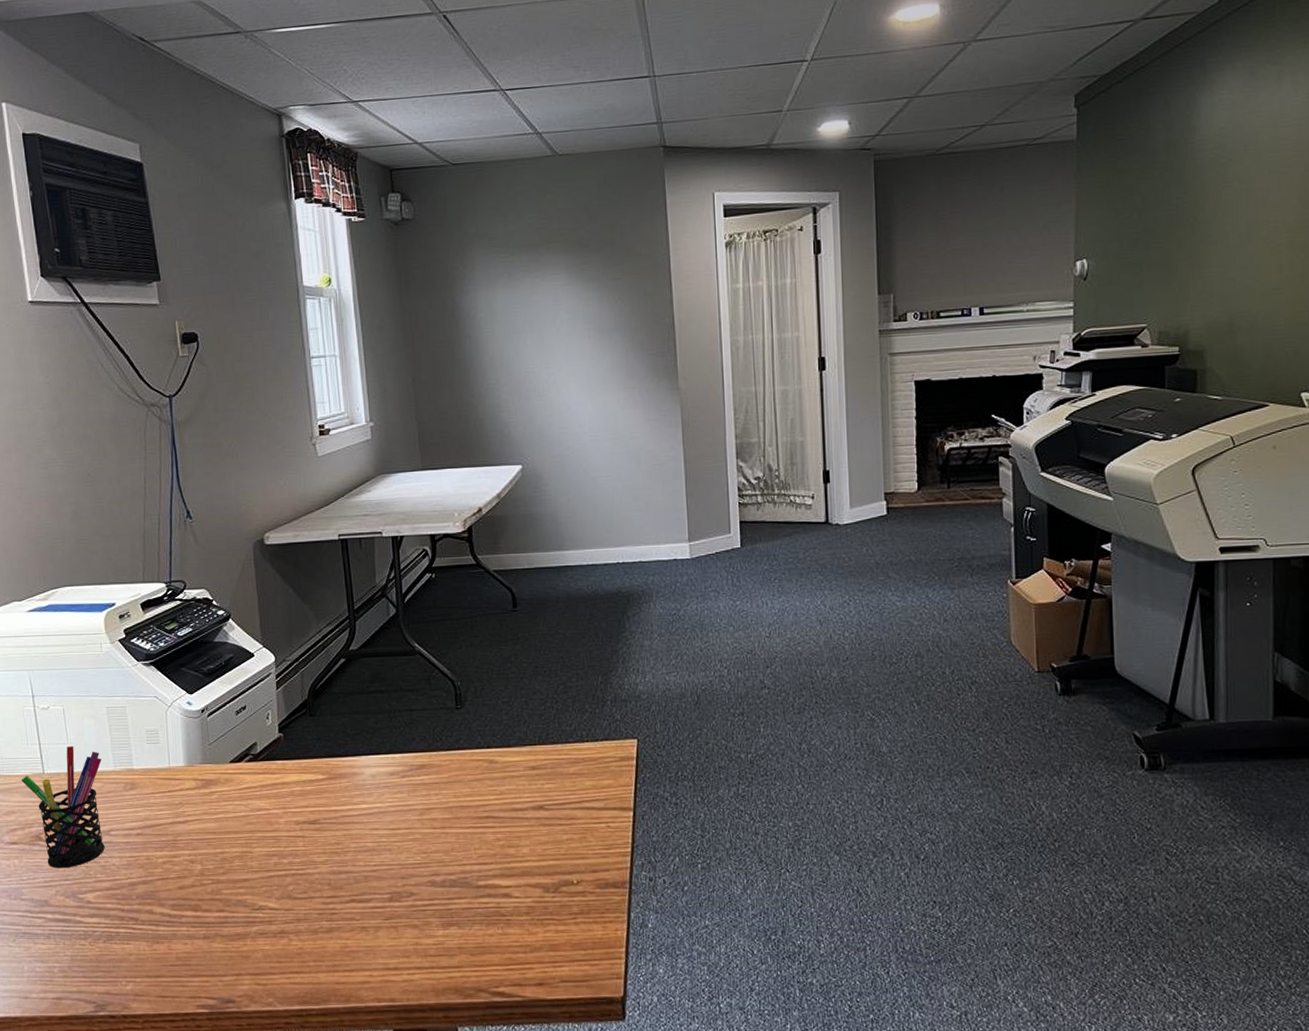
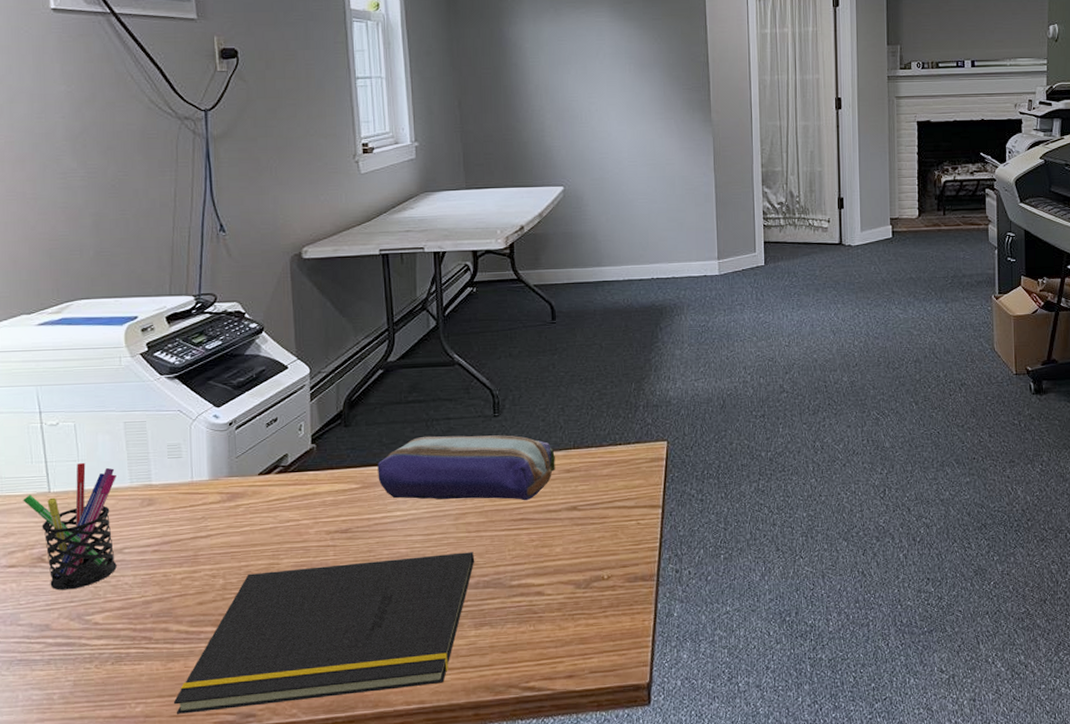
notepad: none [159,849,441,995] -> present [173,552,475,714]
pencil case: none [342,727,520,798] -> present [377,435,555,501]

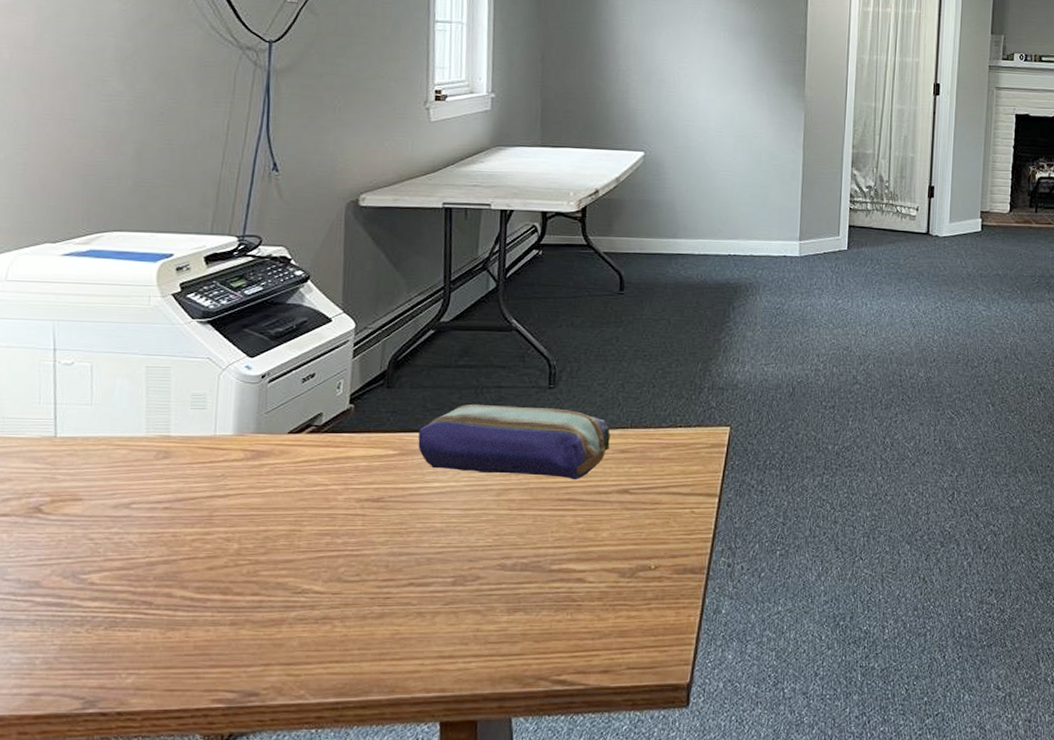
pen holder: present [23,462,117,591] -> none [25,407,132,545]
notepad: present [173,552,475,714] -> none [168,531,515,688]

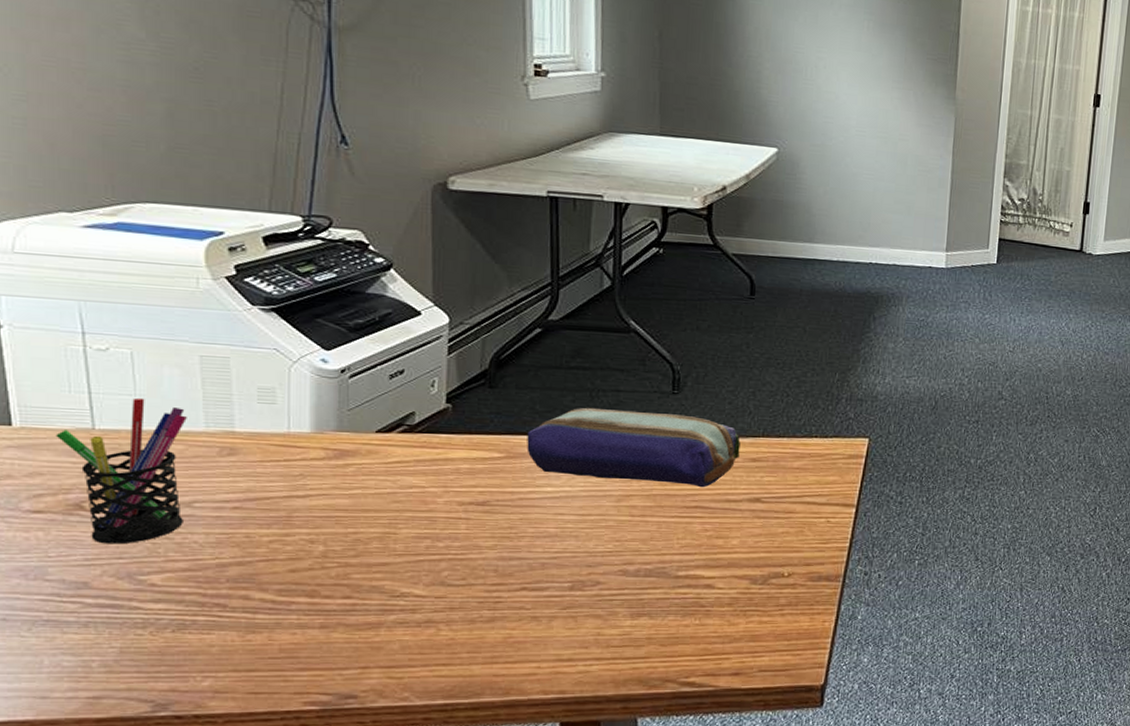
pen holder: none [25,407,132,545] -> present [56,397,187,545]

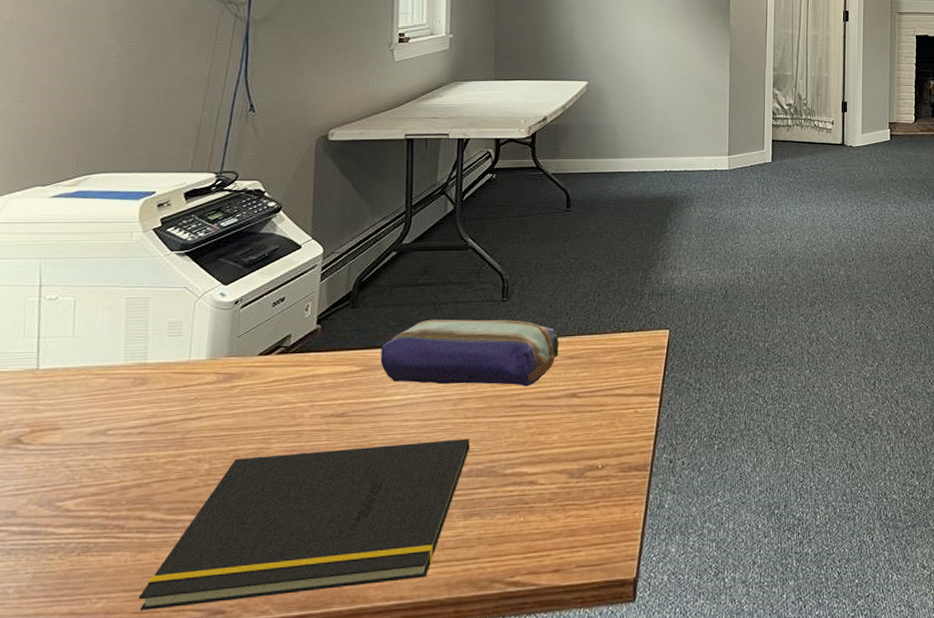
pen holder: present [56,397,187,545] -> none [8,338,111,474]
notepad: none [251,537,637,691] -> present [138,438,470,611]

